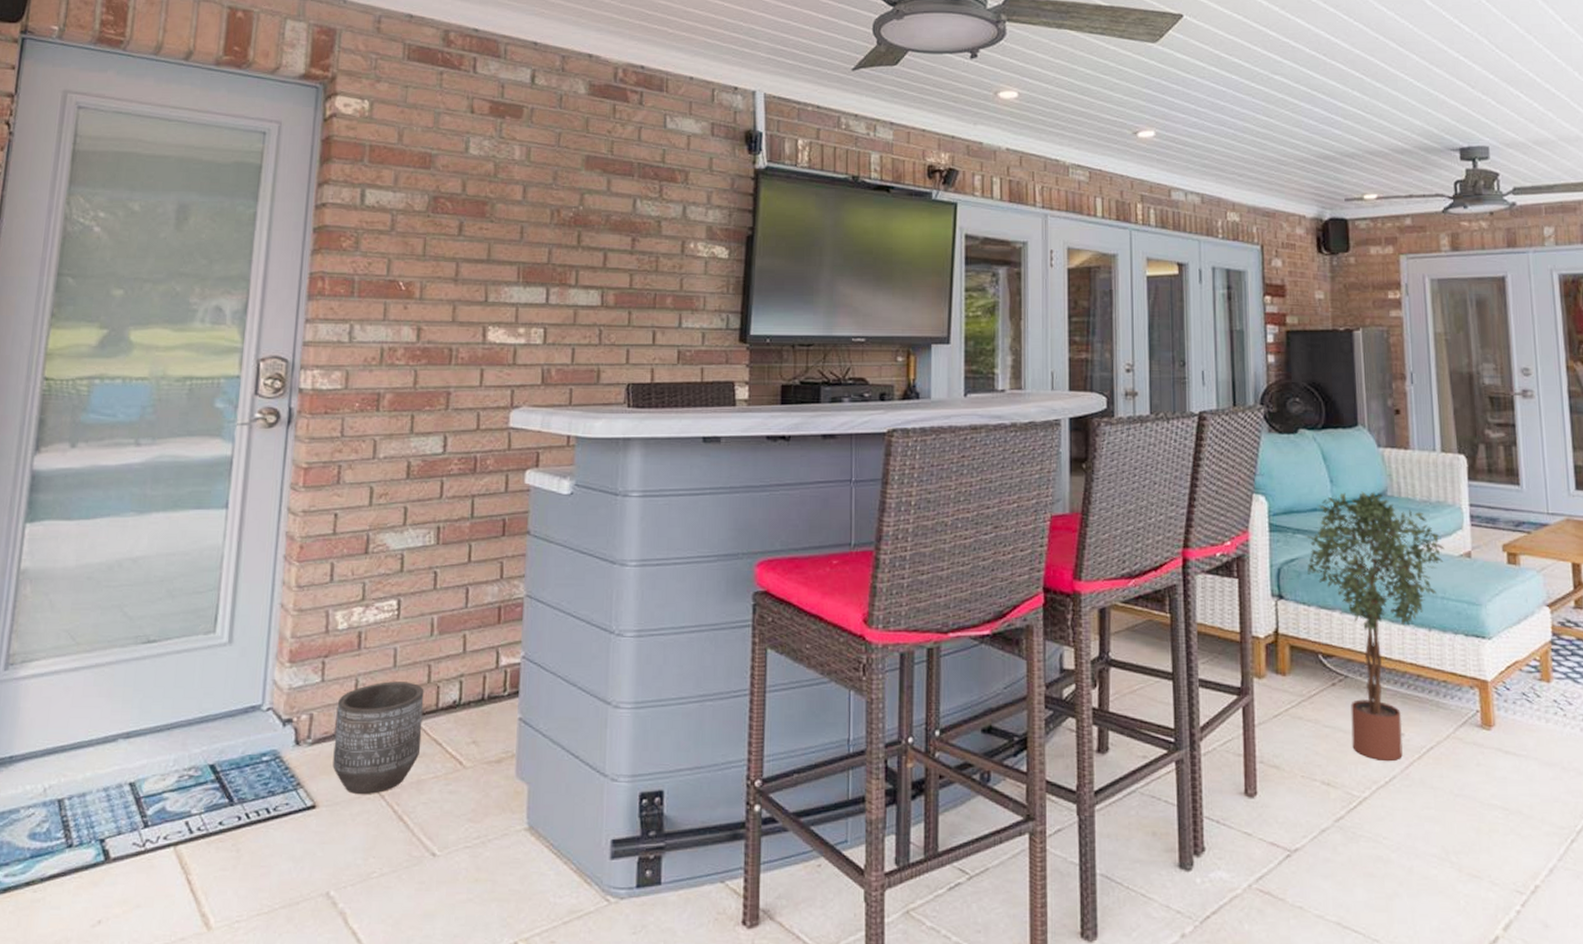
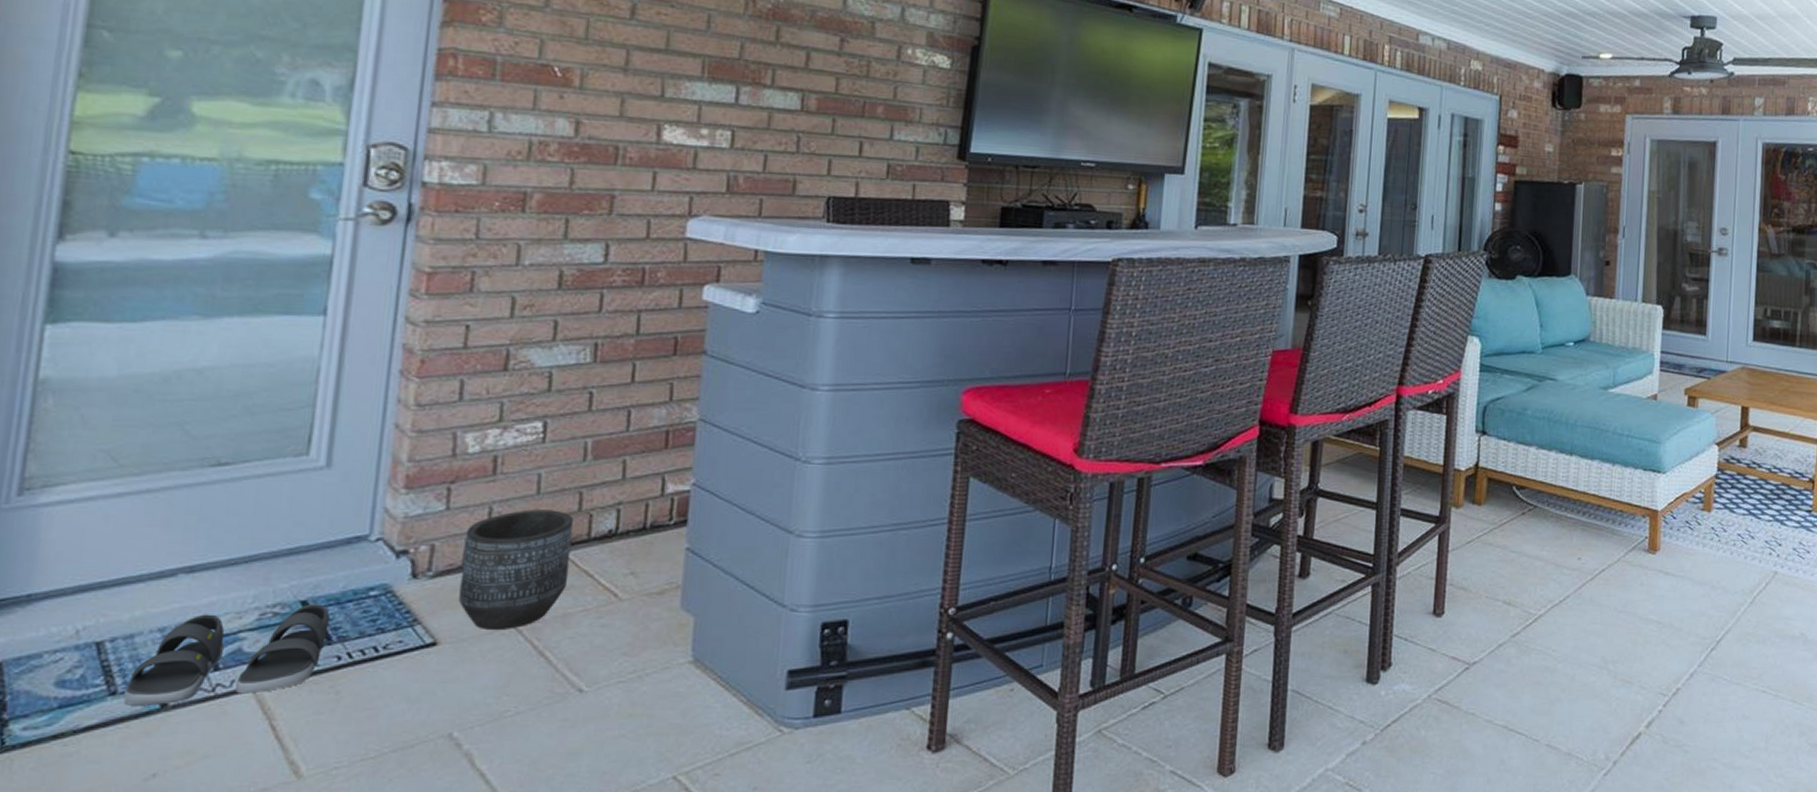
sandal: none [77,768,232,858] -> present [123,604,330,706]
potted tree: present [1305,491,1445,761] -> none [1510,336,1635,582]

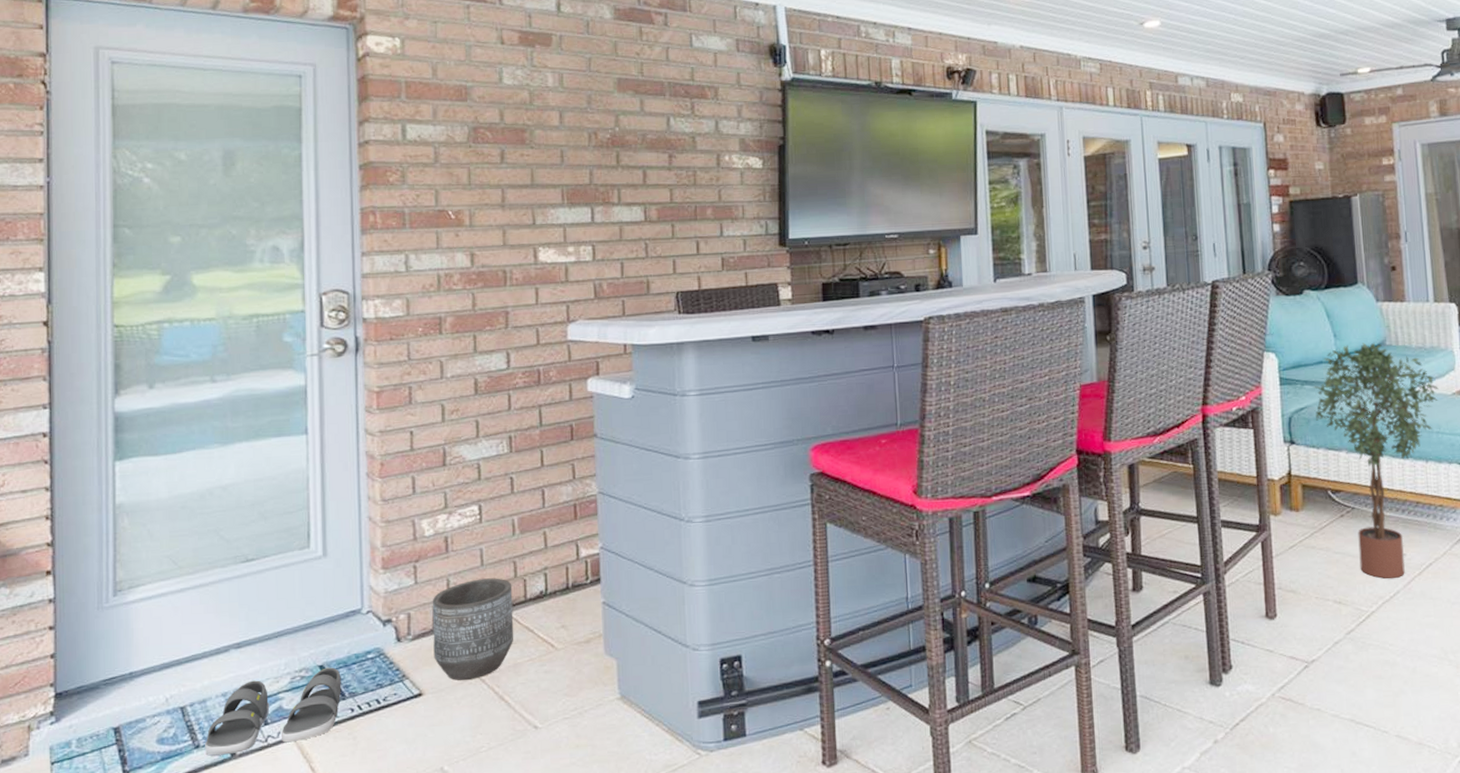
potted tree: none [1510,336,1635,582] -> present [1313,342,1439,579]

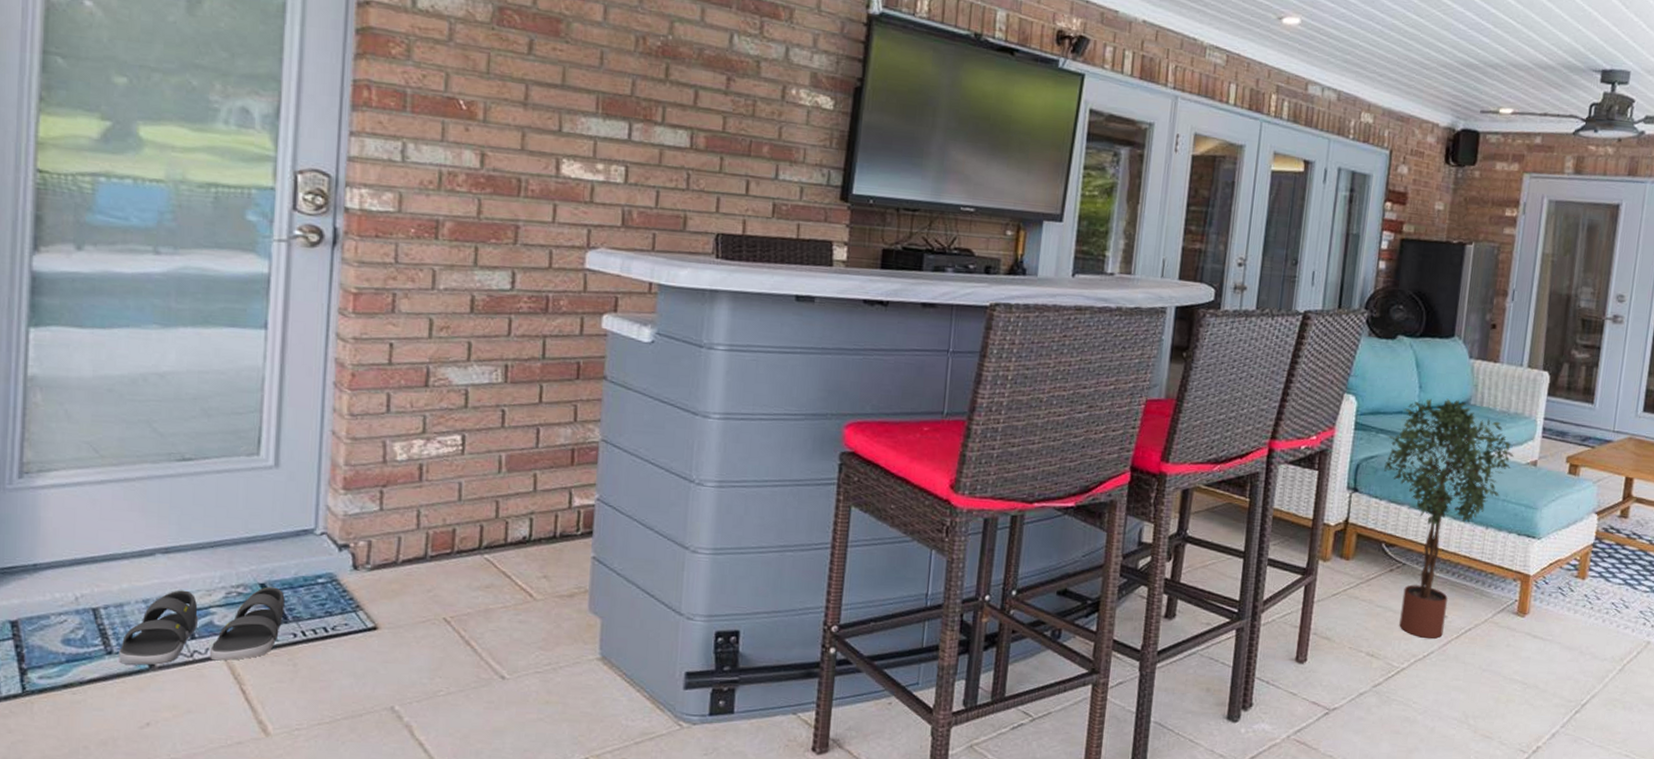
planter: present [432,578,514,680] -> none [394,514,492,620]

